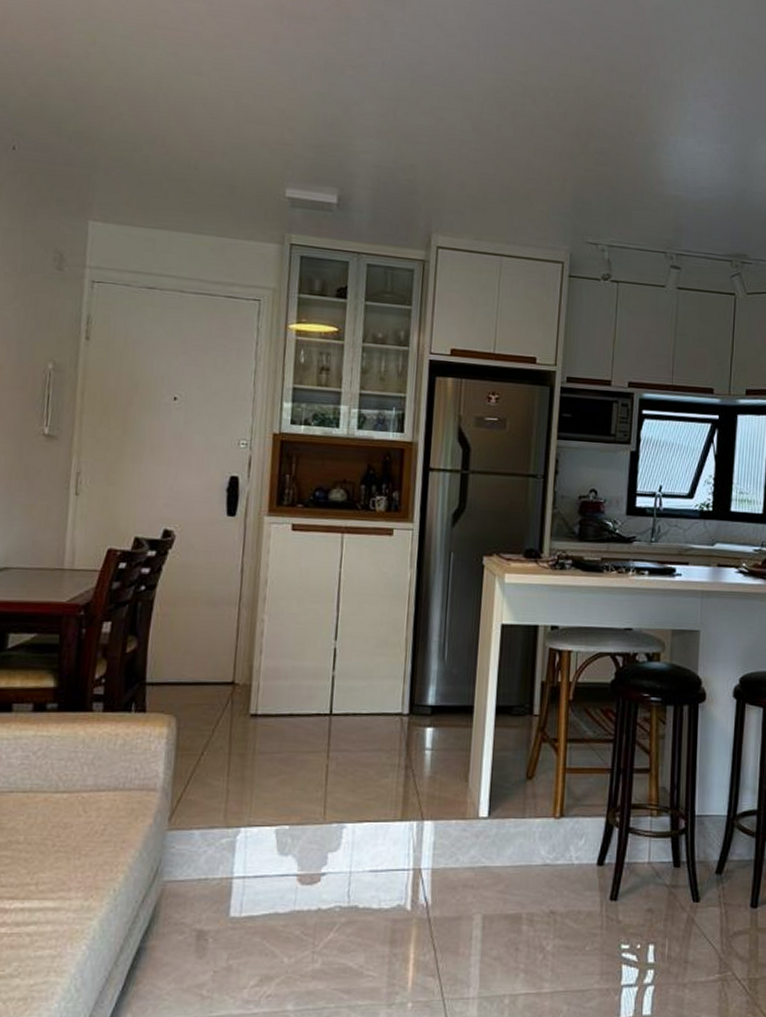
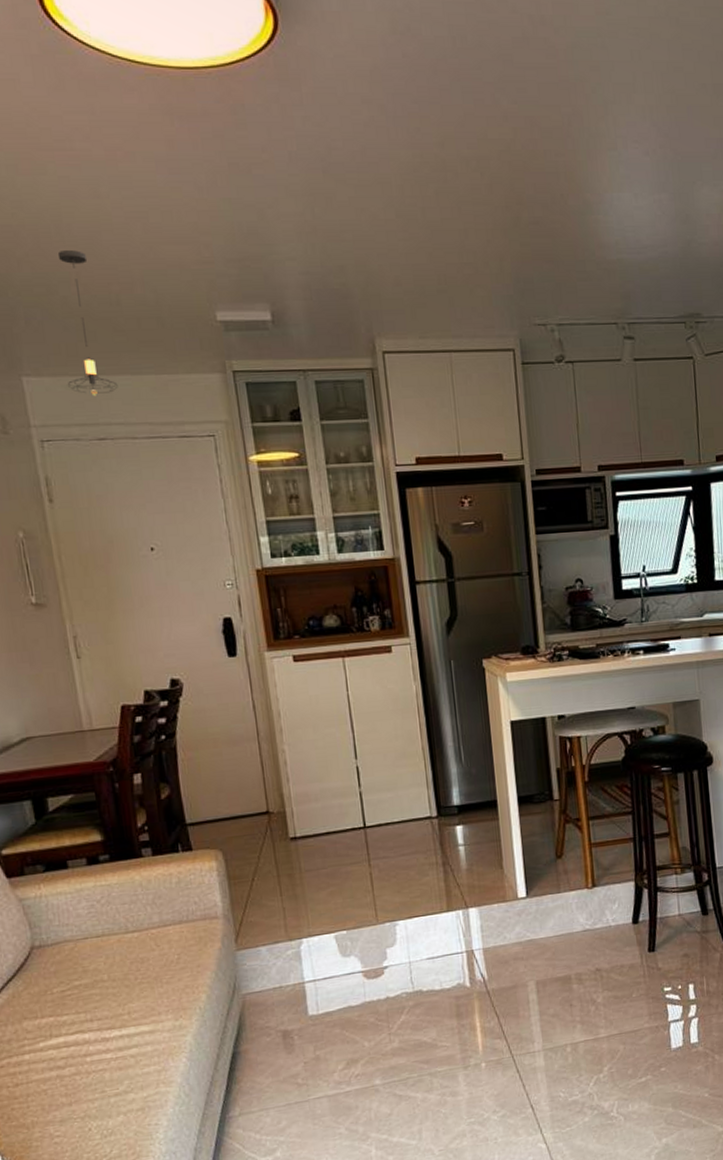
pendant light: none [131,115,178,247] -> present [57,250,118,395]

